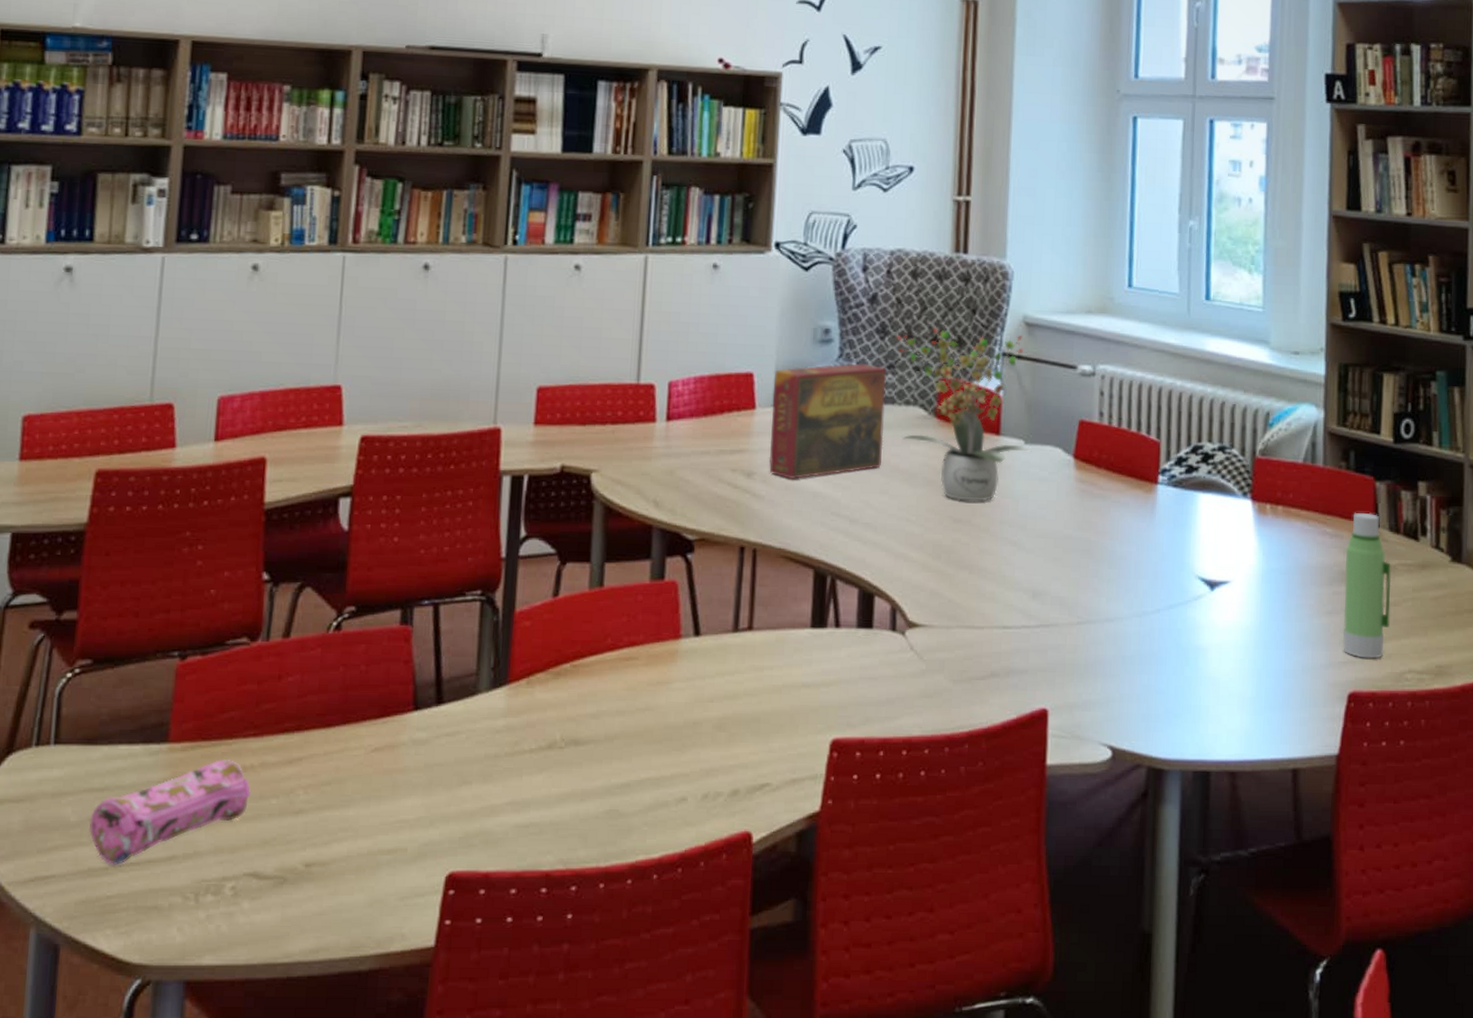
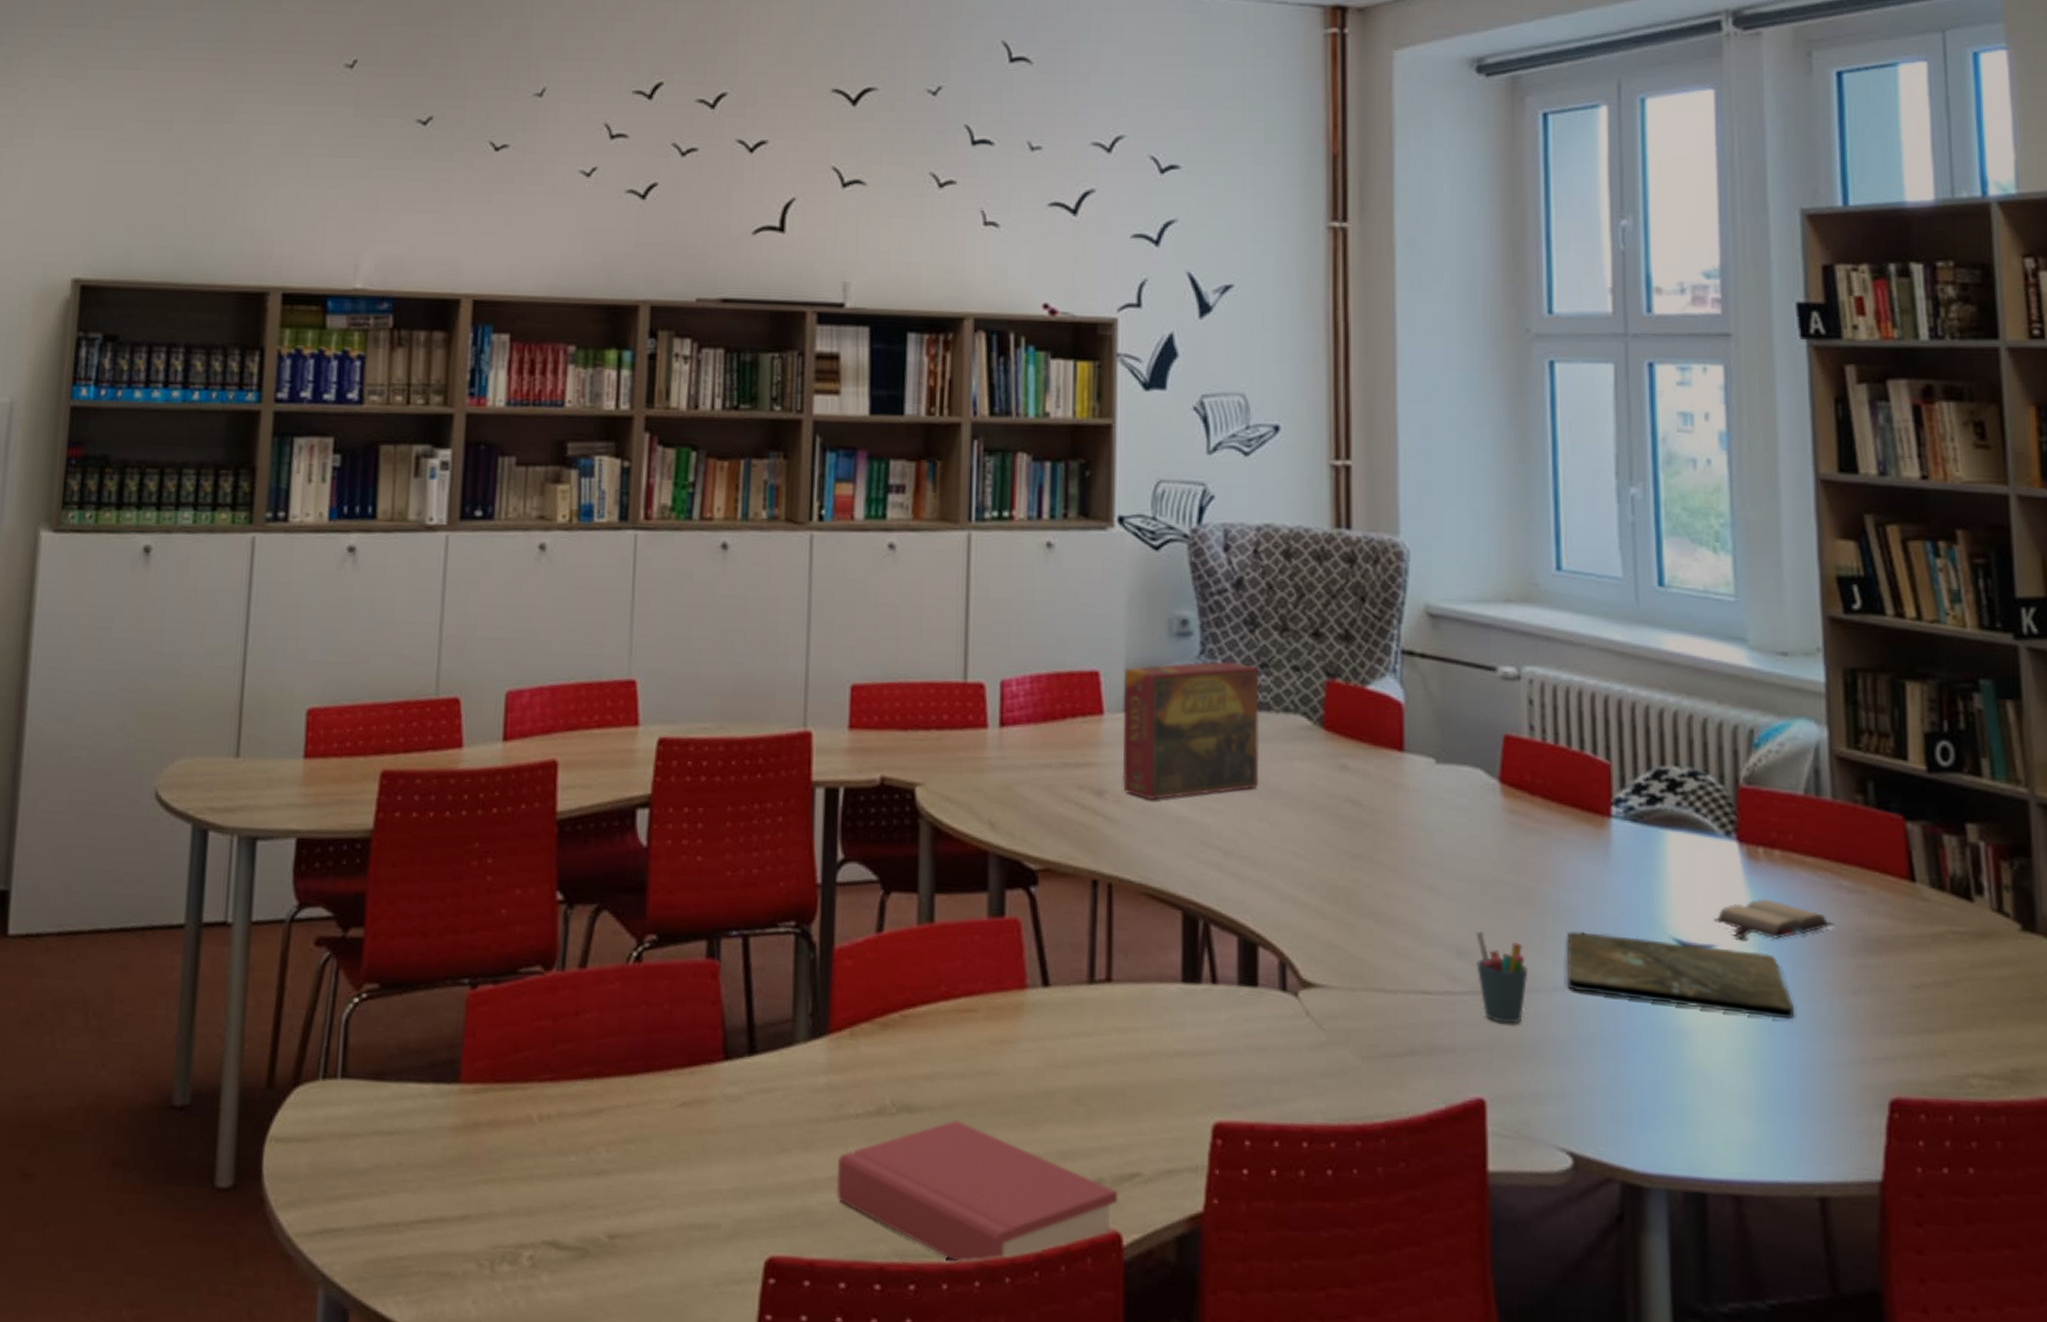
pencil case: present [88,759,252,865] -> none [377,1106,549,1222]
hardback book: none [510,750,751,866] -> present [836,1120,1119,1264]
potted plant: present [897,328,1034,501] -> none [1269,619,1447,833]
pen holder: none [1047,577,1087,649] -> present [1476,931,1528,1024]
aerial map: none [1116,574,1285,636] -> present [1566,931,1795,1020]
hardback book: none [1229,544,1318,576] -> present [1713,898,1834,940]
water bottle: present [1342,512,1391,659] -> none [1871,862,1941,1056]

